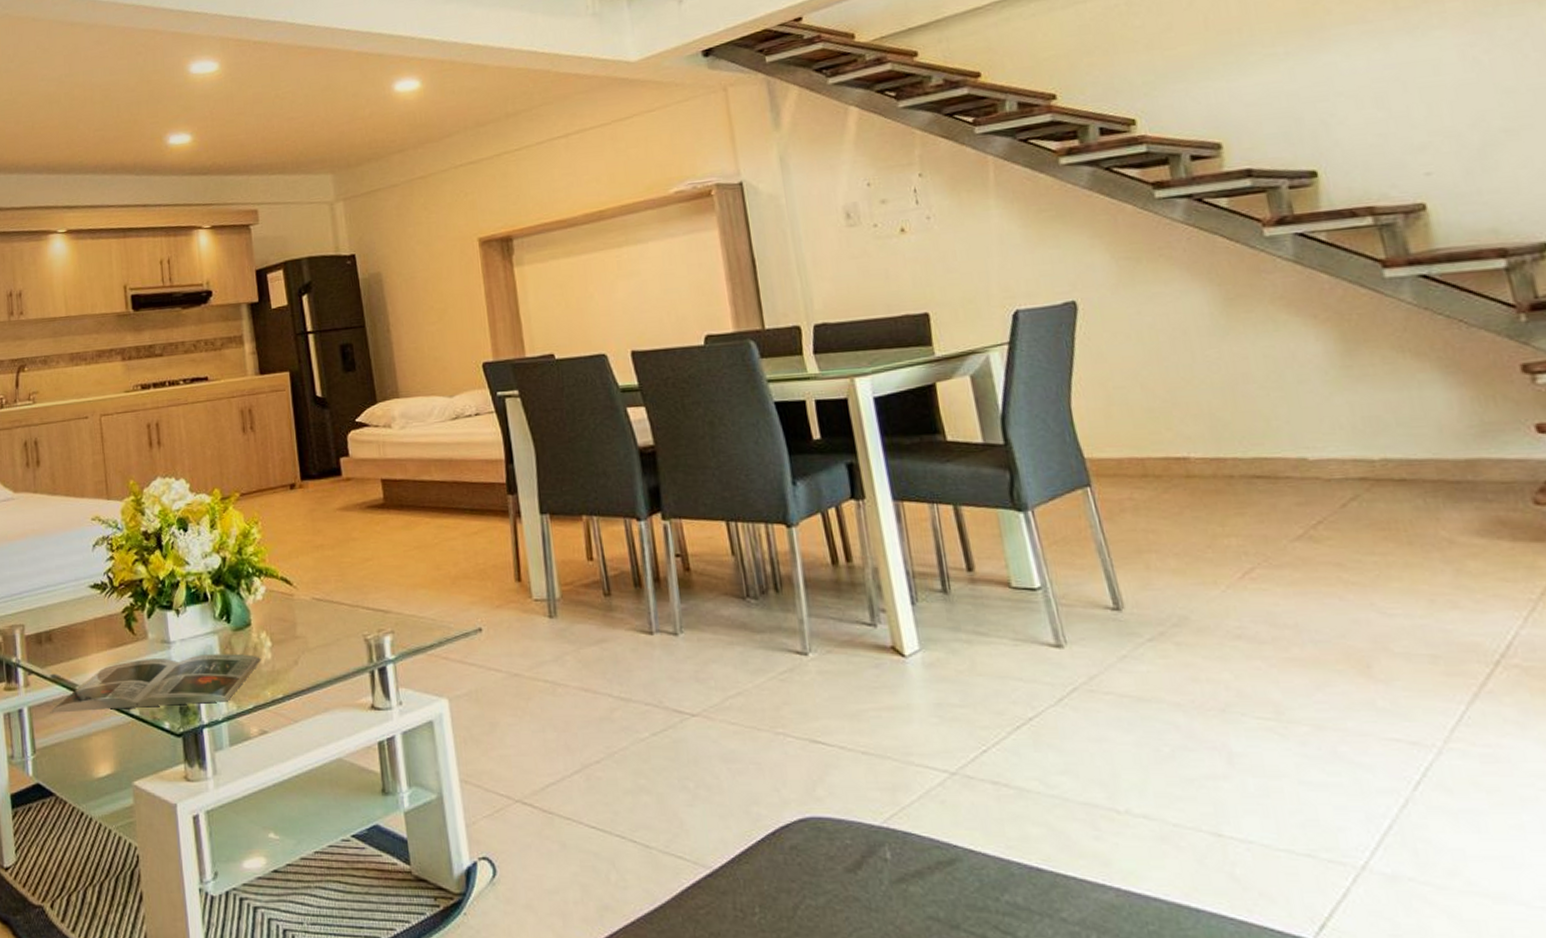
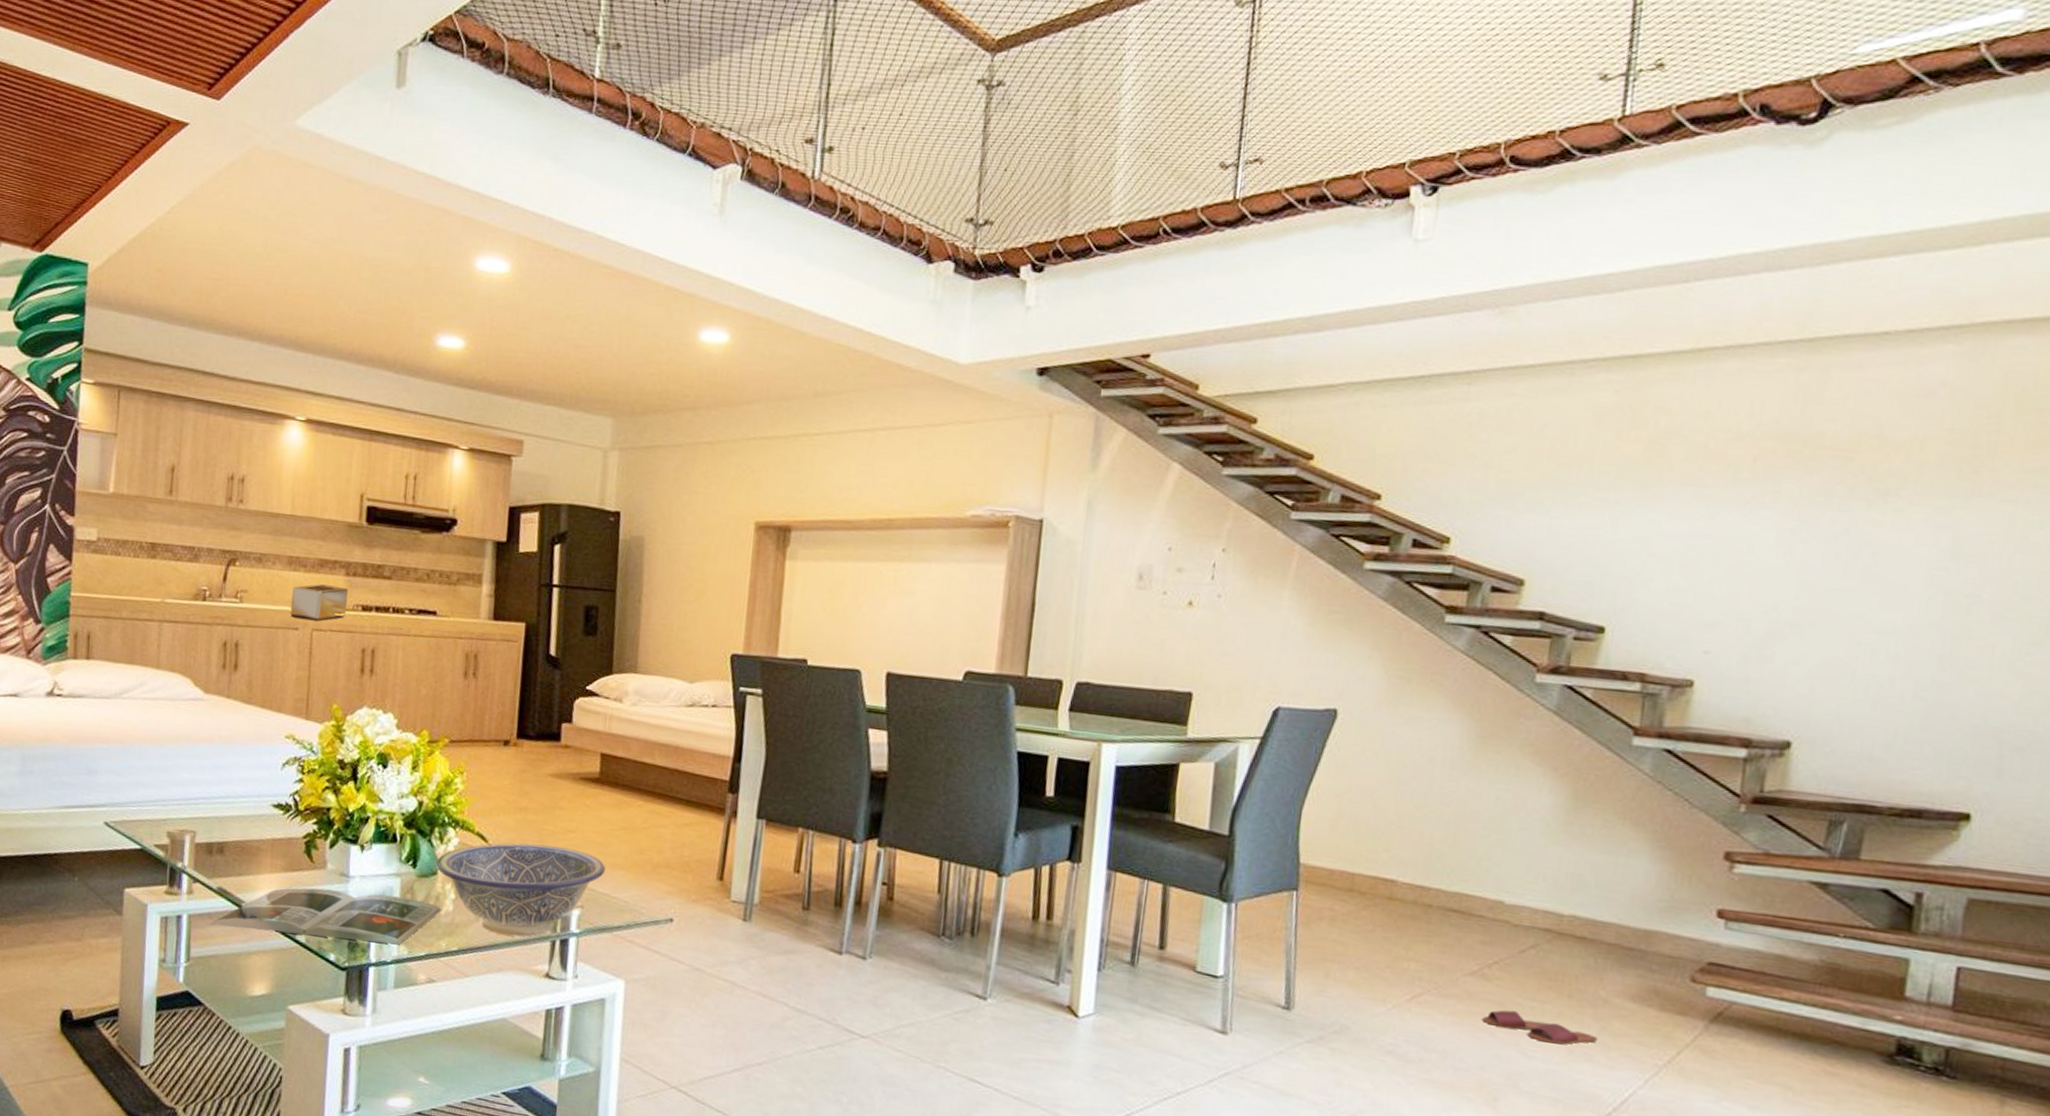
toaster: none [77,371,128,408] -> present [290,584,349,622]
decorative bowl: none [248,577,408,674] -> present [436,843,606,937]
slippers: none [1324,569,1457,597] -> present [1481,1010,1598,1045]

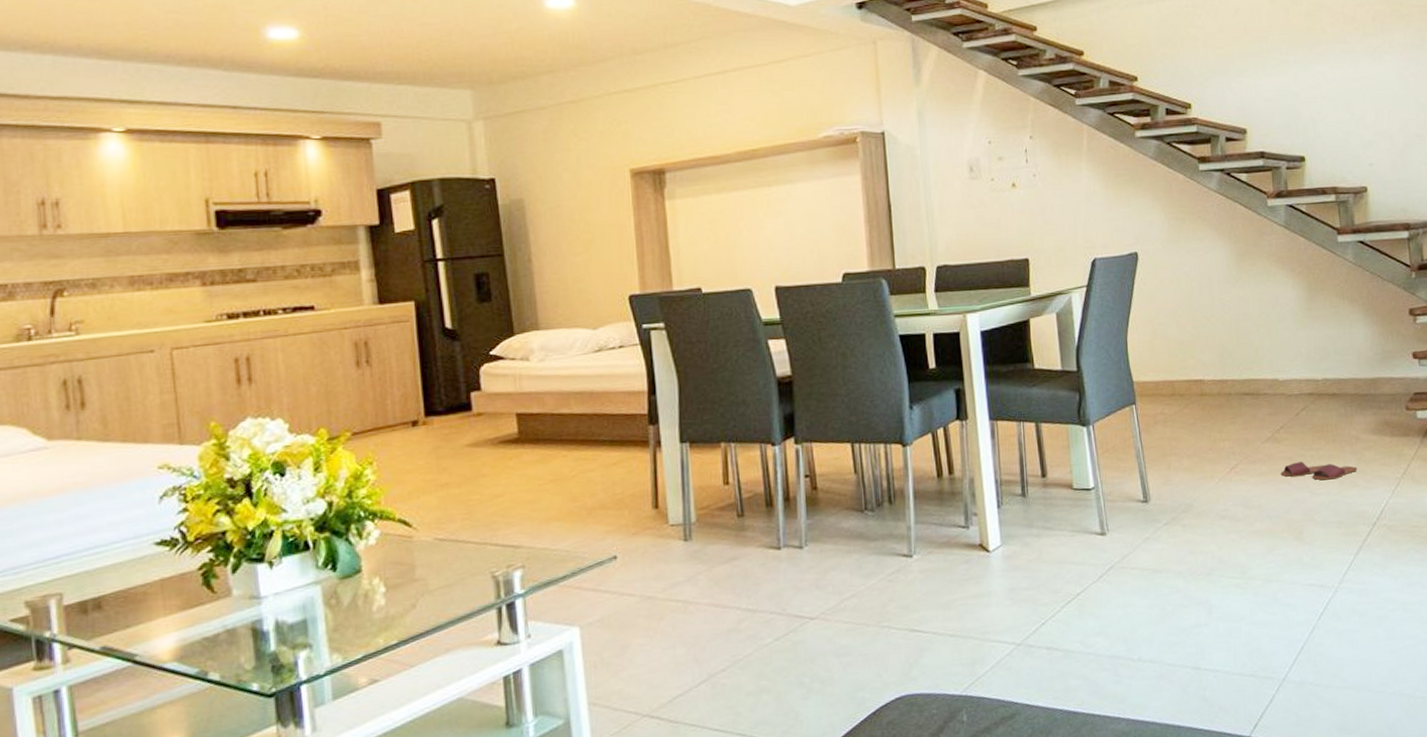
magazine: present [210,887,442,945] -> none [98,602,374,690]
toaster: present [290,584,349,622] -> none [139,298,209,340]
decorative bowl: present [436,843,606,937] -> none [358,512,541,616]

